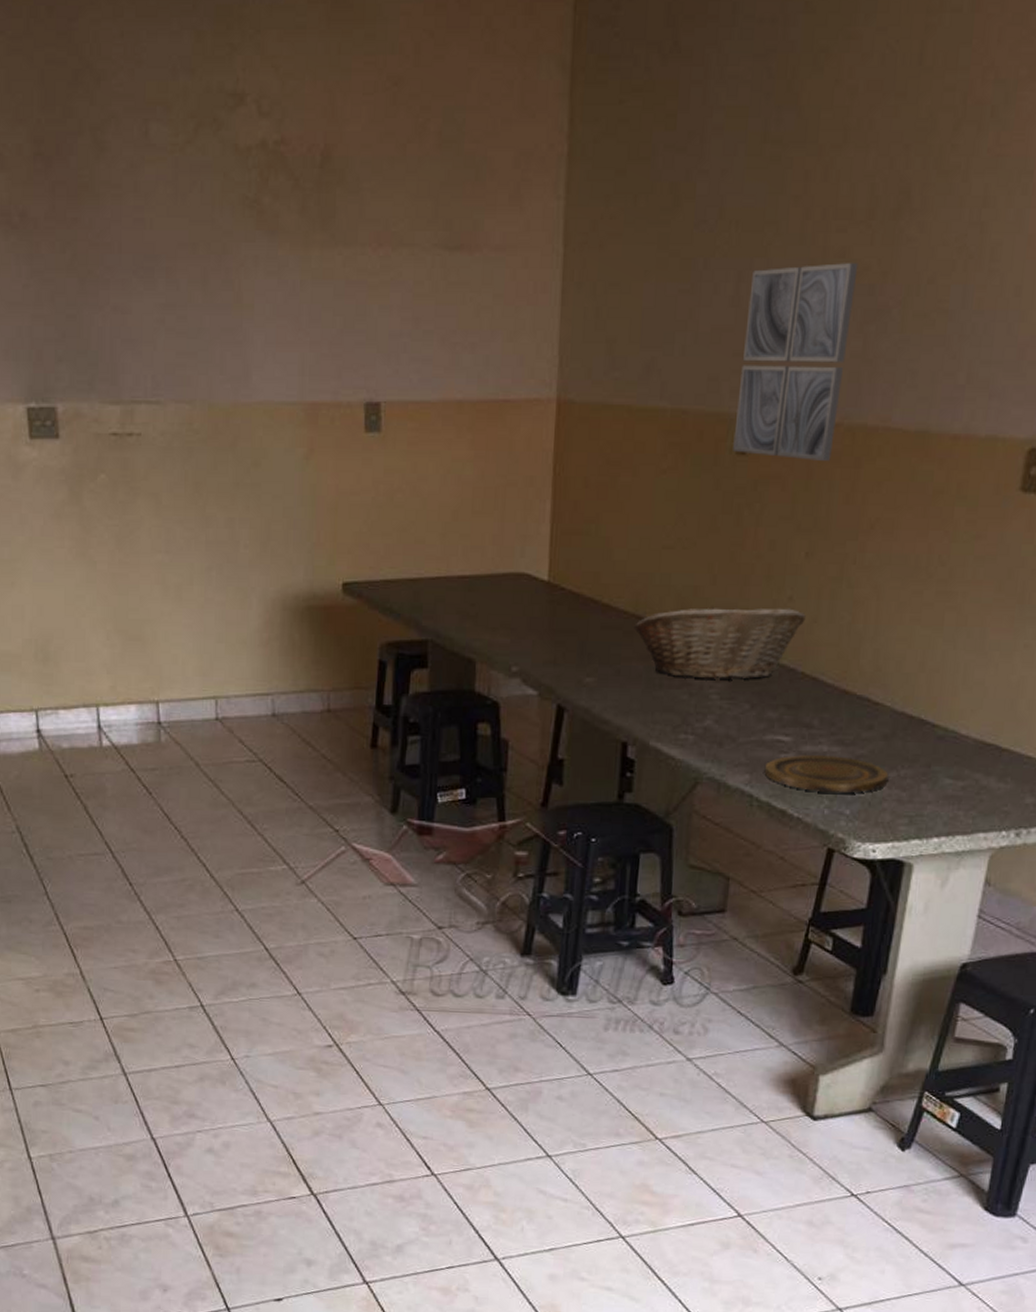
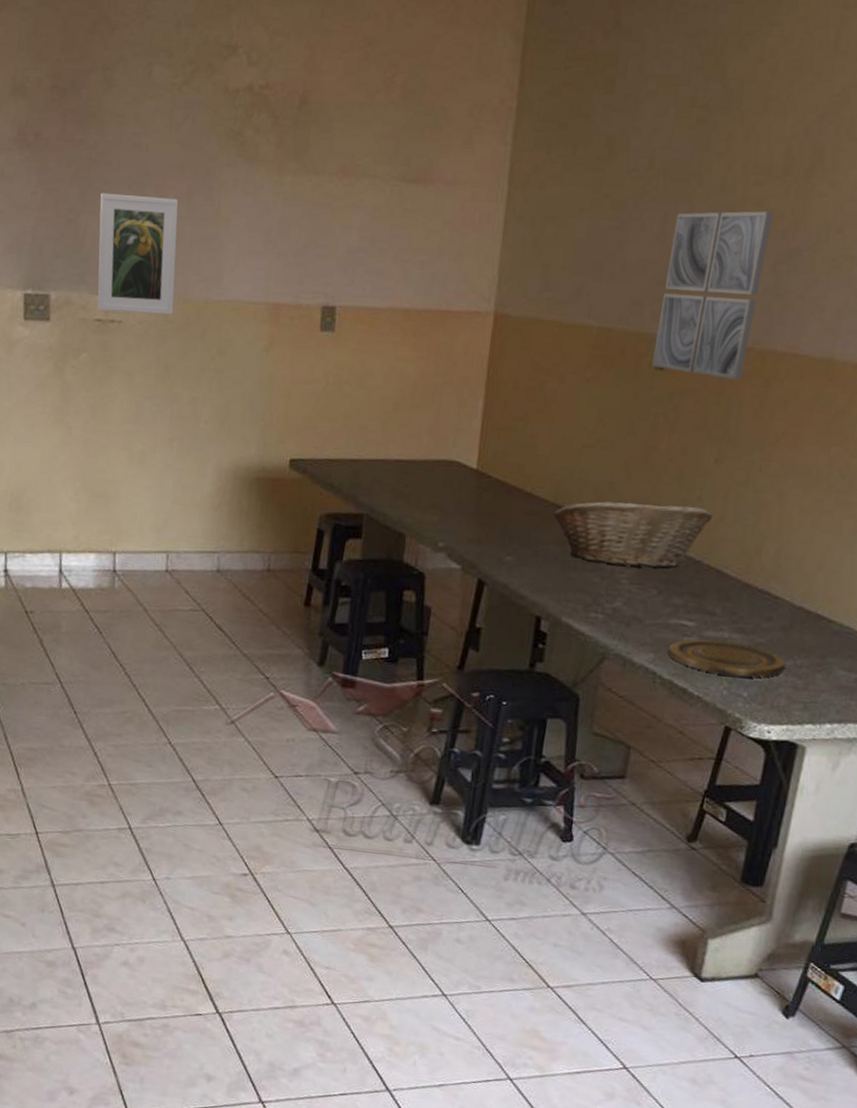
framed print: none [103,281,198,423] -> present [97,193,179,315]

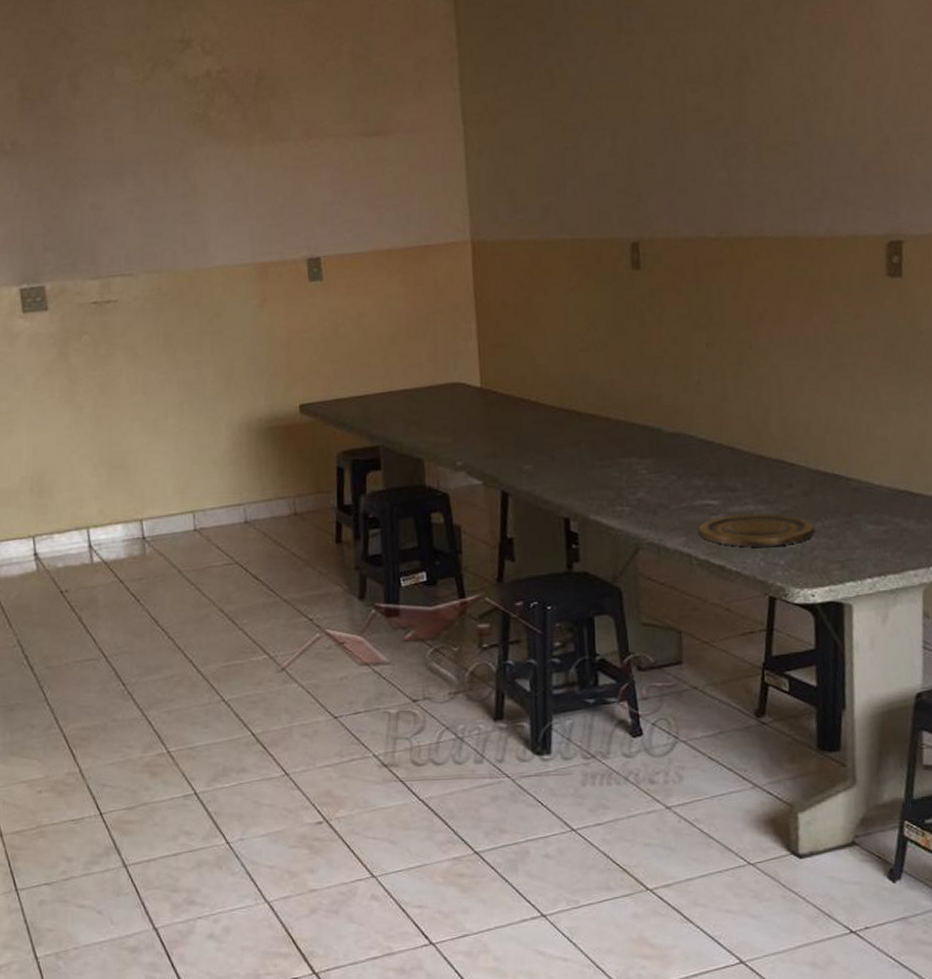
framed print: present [97,193,179,315] -> none [81,181,165,294]
fruit basket: present [553,500,713,568] -> none [562,390,715,458]
wall art: present [652,211,774,381] -> none [624,114,716,269]

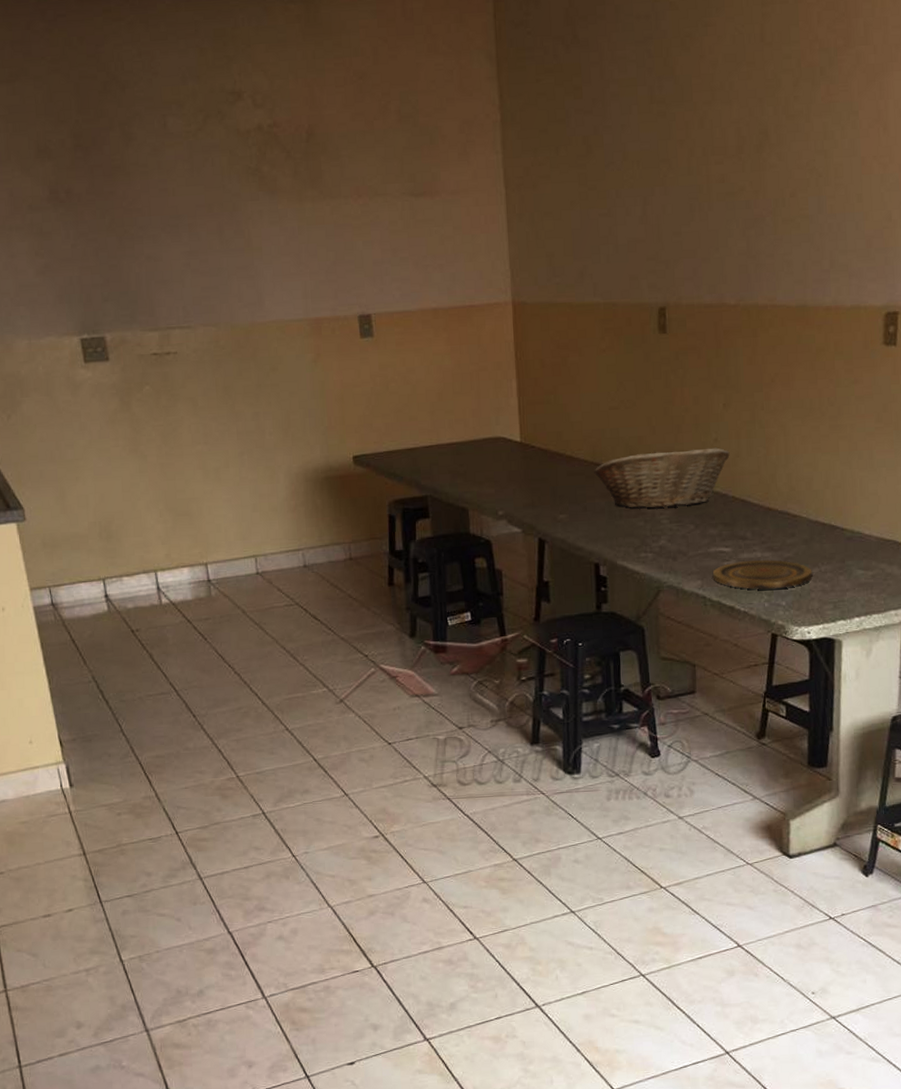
fruit basket: none [562,390,715,458] -> present [594,447,730,508]

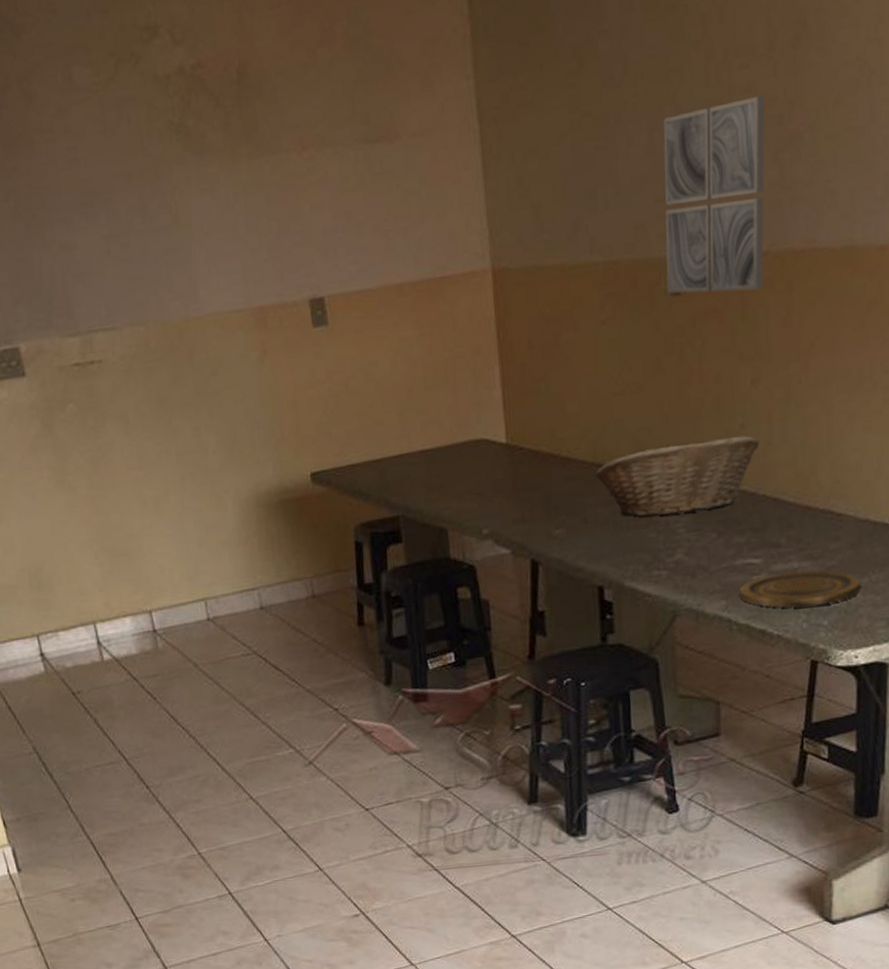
wall art: none [654,186,736,335] -> present [663,96,765,294]

